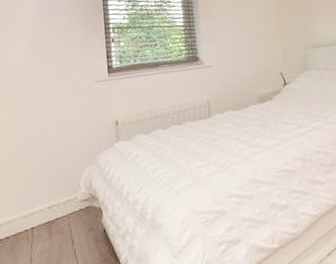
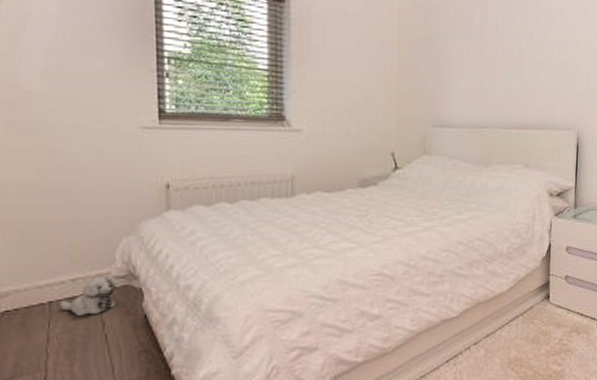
plush toy: none [40,201,82,237] -> present [60,276,117,316]

